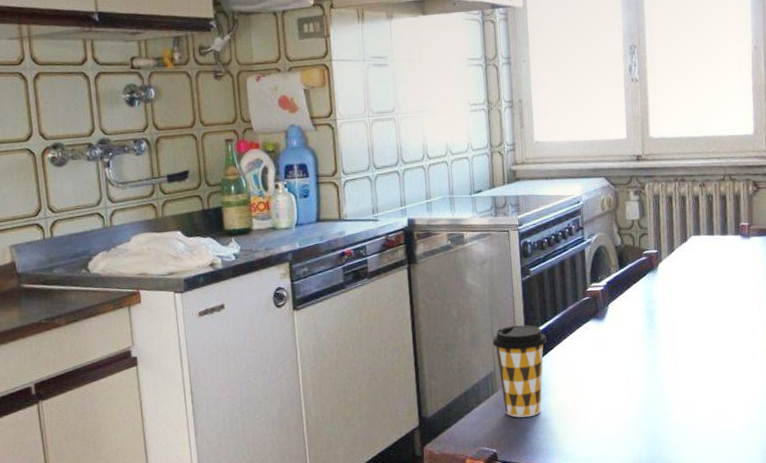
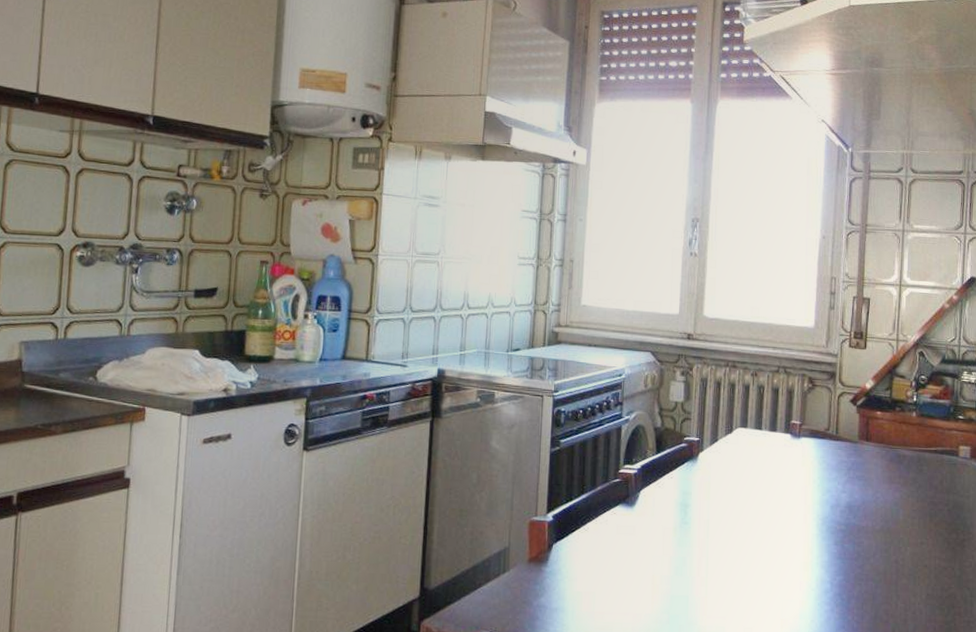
coffee cup: present [492,325,547,418] -> none [511,499,569,604]

